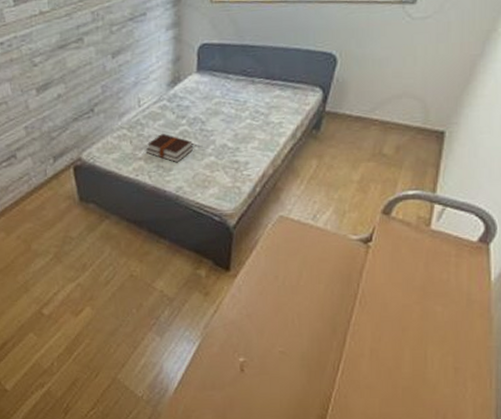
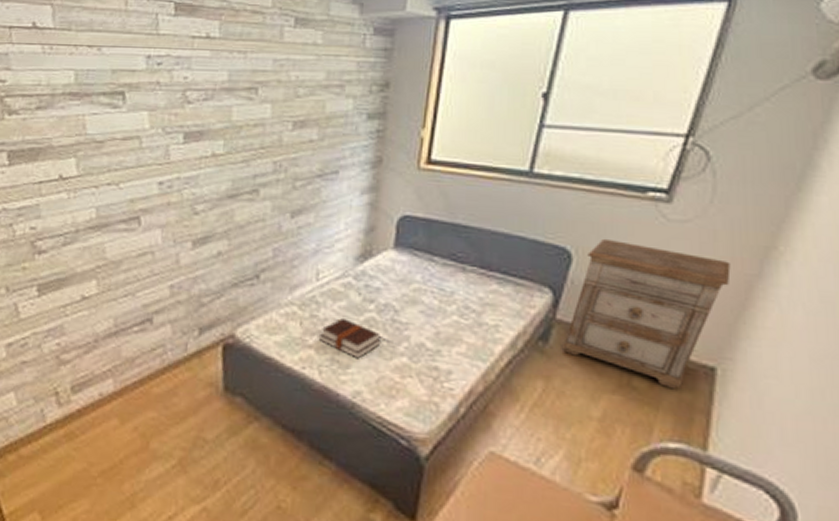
nightstand: none [330,40,460,152] -> present [561,238,731,390]

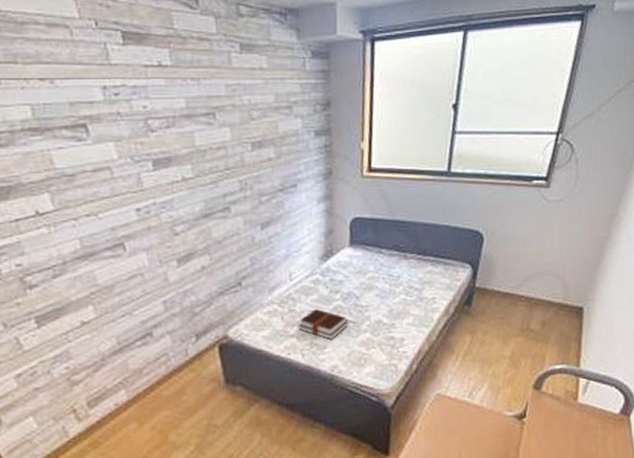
nightstand: present [561,238,731,390] -> none [480,220,590,327]

